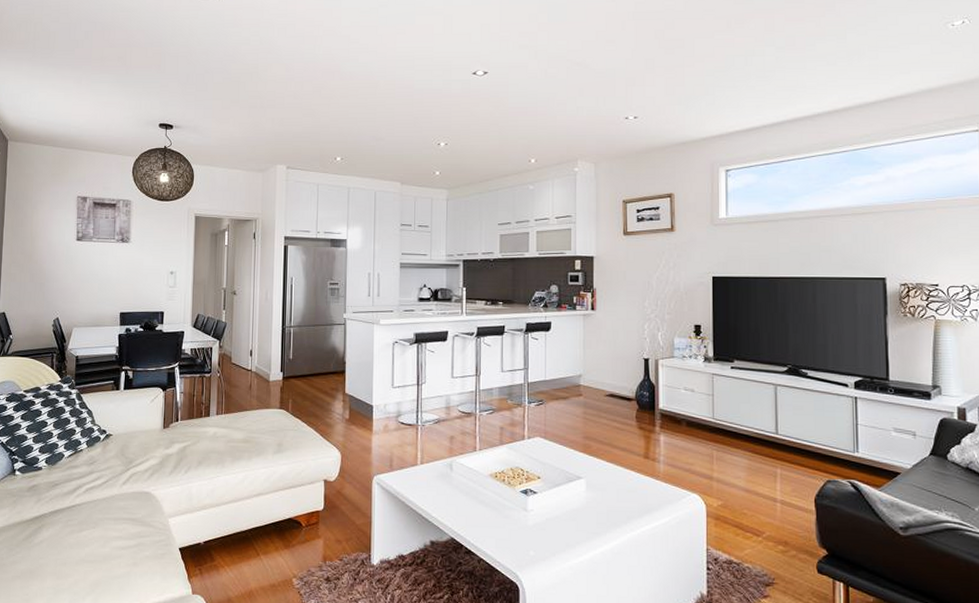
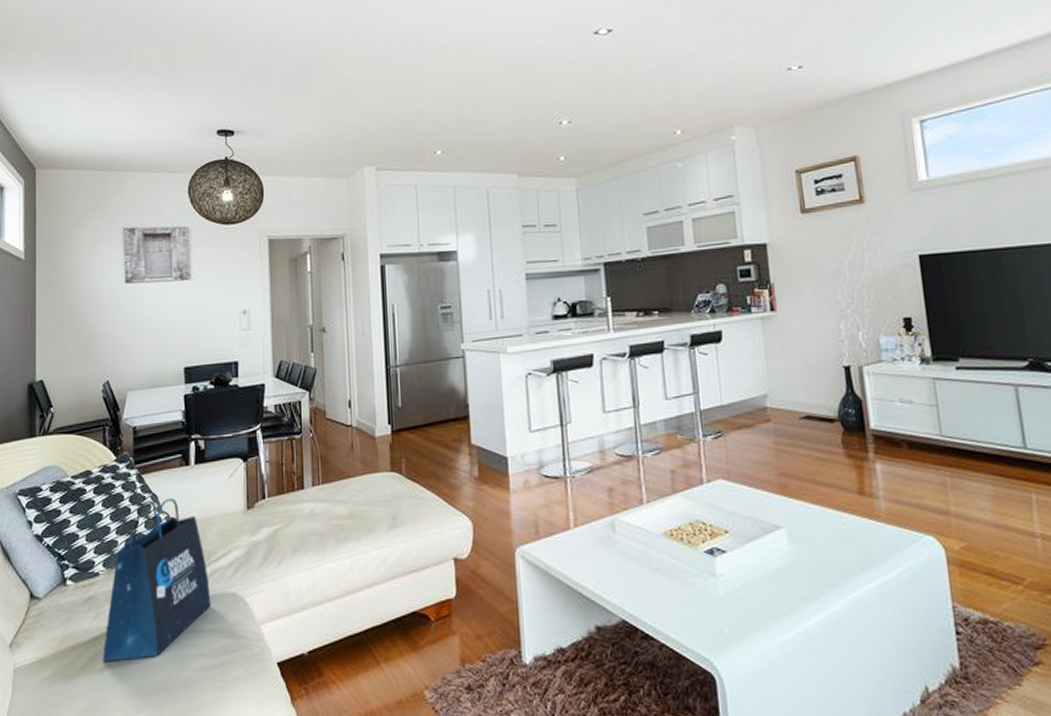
tote bag: none [41,414,130,537] -> present [102,497,211,663]

